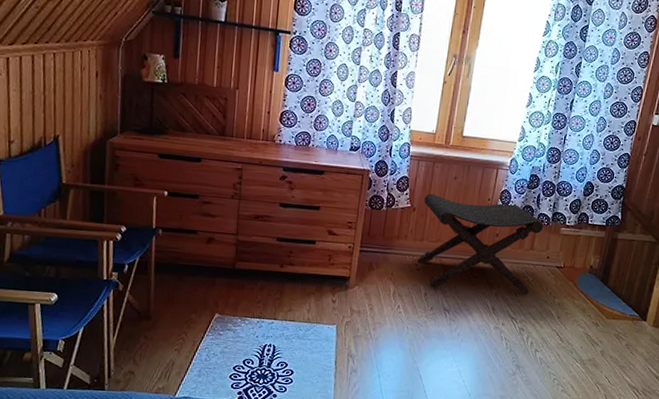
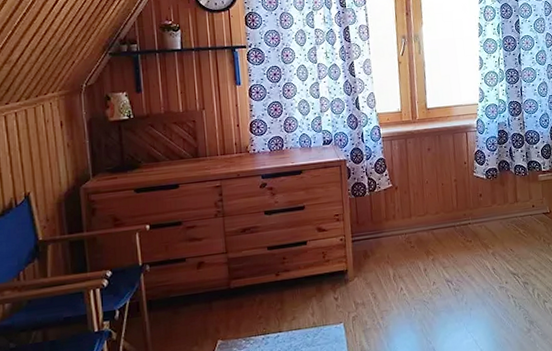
footstool: present [417,193,544,294] -> none [404,160,524,262]

